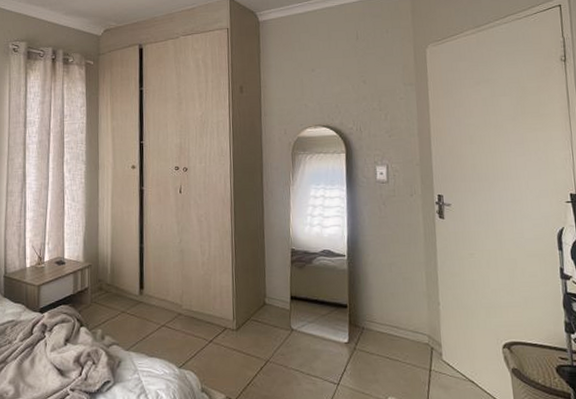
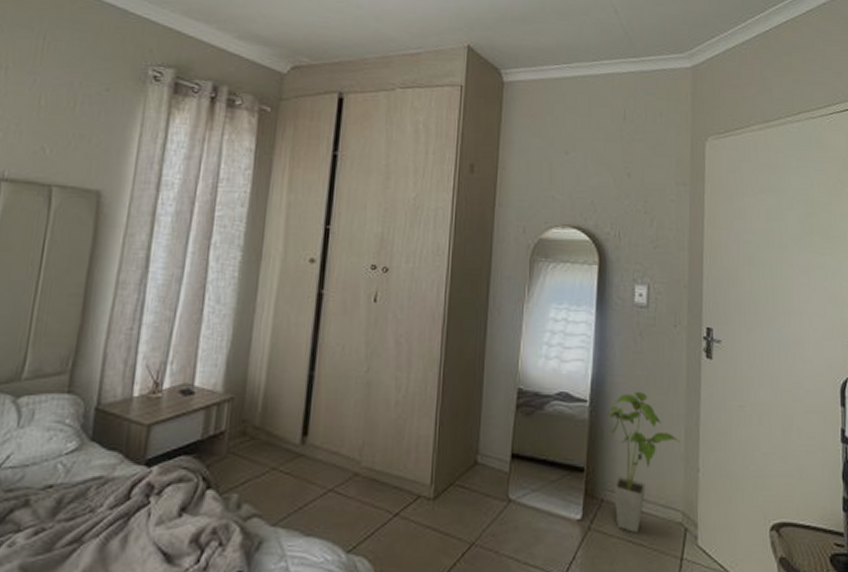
house plant: none [362,246,422,352] -> present [608,391,680,534]

